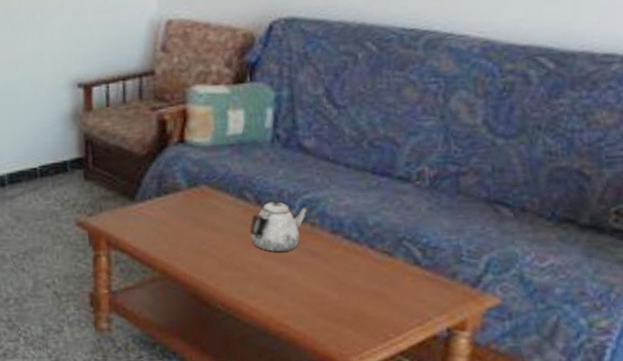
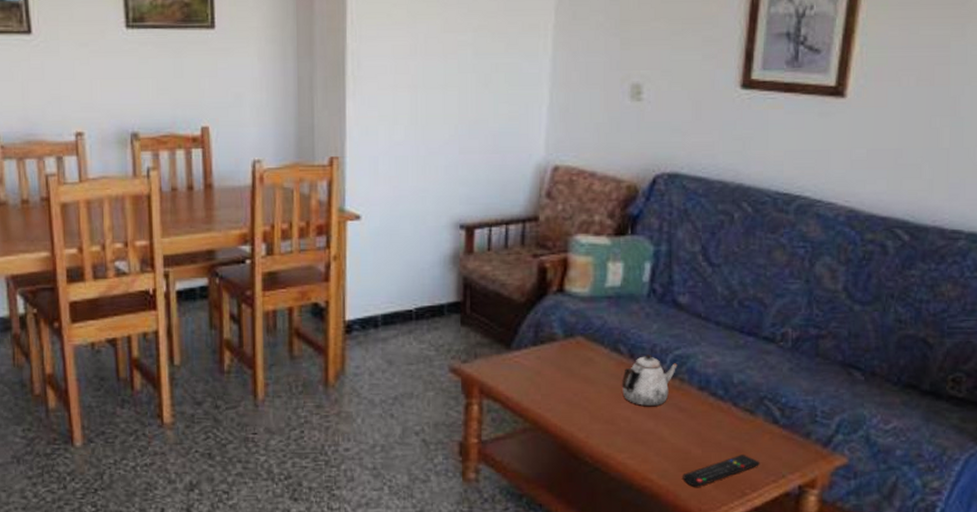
remote control: none [320,297,403,332] -> present [683,454,761,487]

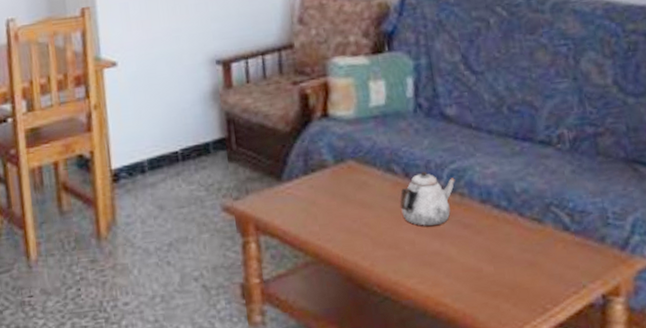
remote control: present [683,454,761,487] -> none [477,266,558,307]

